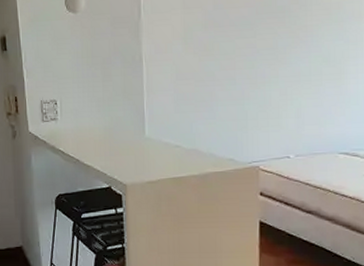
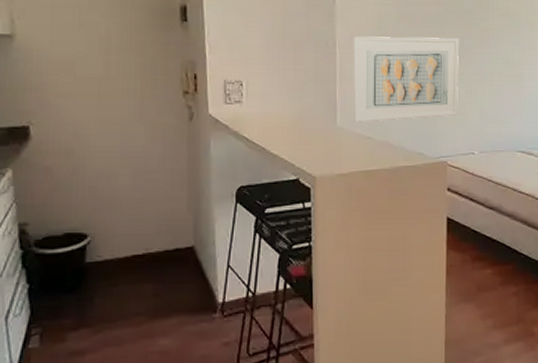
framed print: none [160,40,273,132] -> present [353,36,460,122]

